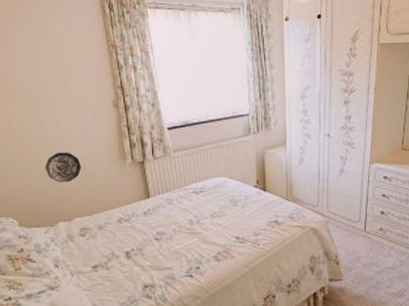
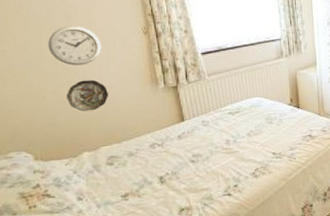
wall clock: none [30,98,76,138] -> present [48,26,102,66]

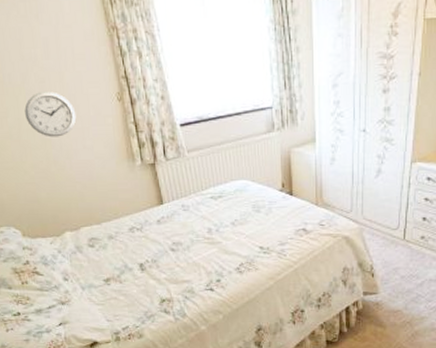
decorative plate: present [66,80,108,112] -> none [45,153,86,188]

